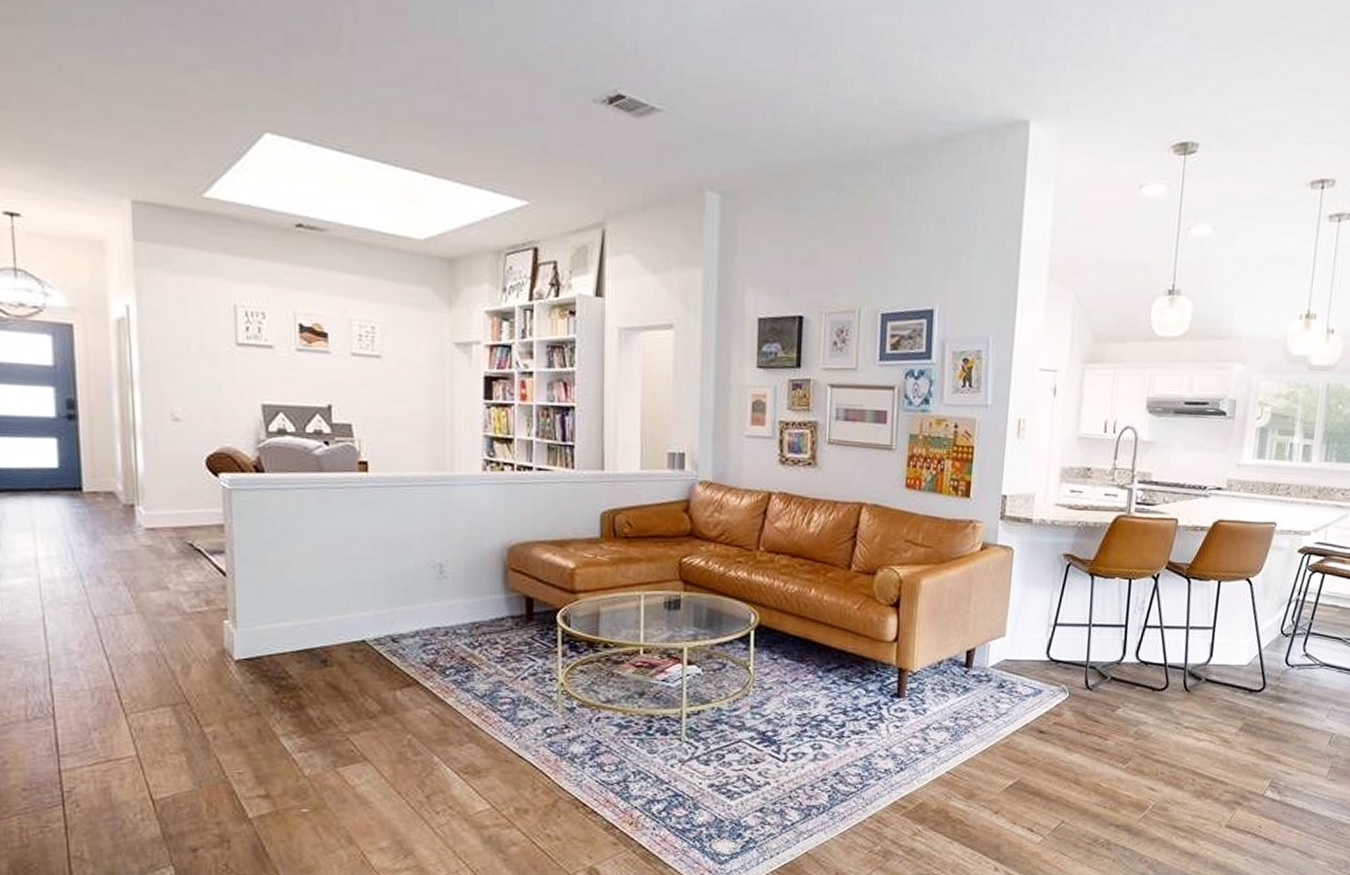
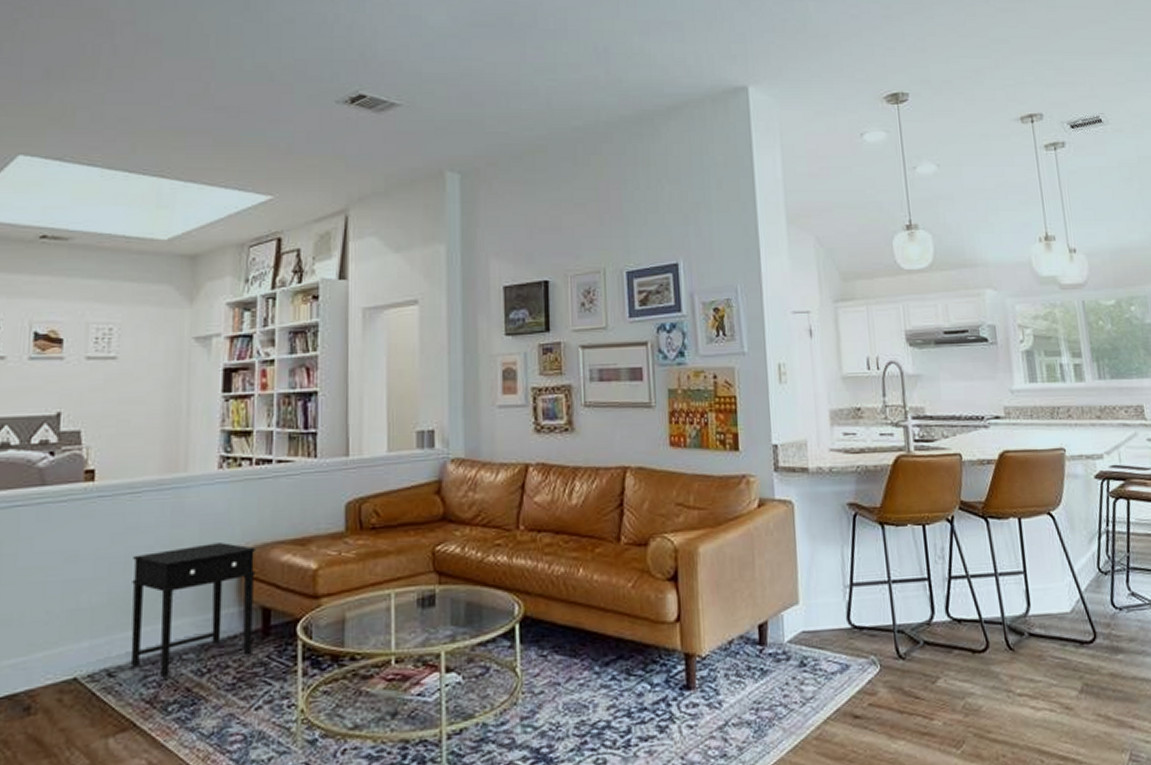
side table: none [408,537,519,646] -> present [130,542,256,677]

